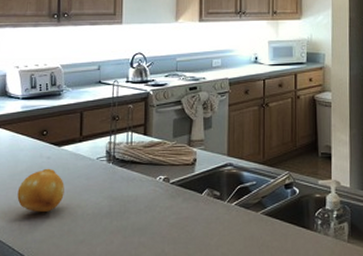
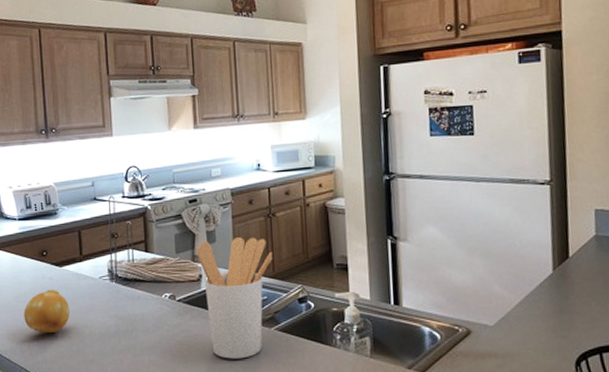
utensil holder: none [193,124,264,242] -> present [196,237,273,359]

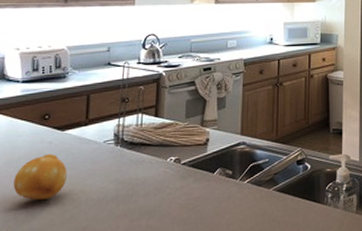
utensil holder: present [196,237,273,359] -> none [206,104,277,220]

